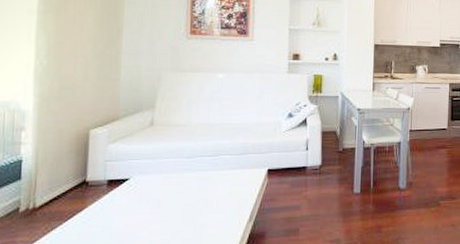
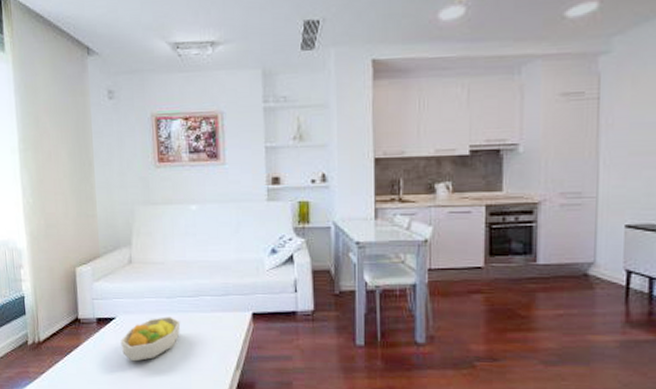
fruit bowl: none [132,175,199,222] -> present [120,317,181,362]

